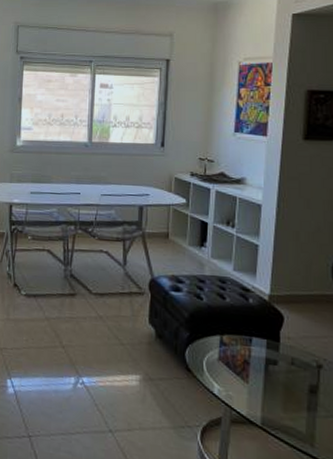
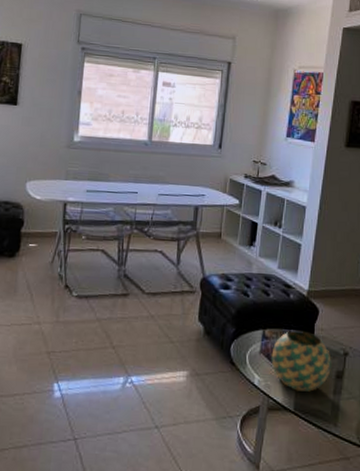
decorative ball: none [231,337,303,406] -> present [271,330,331,392]

